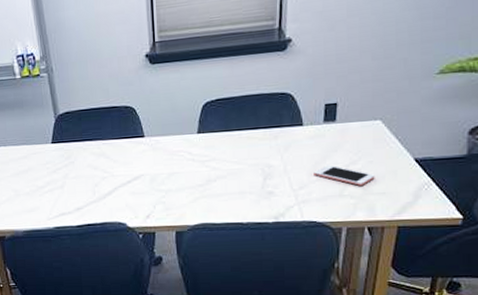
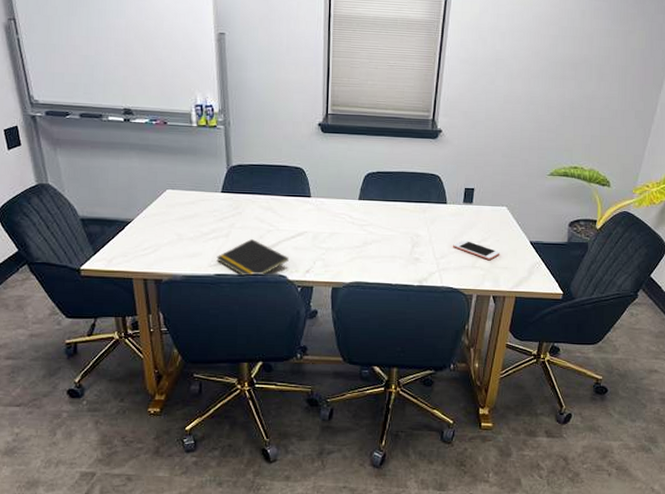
notepad: none [54,187,127,227] -> present [216,238,289,277]

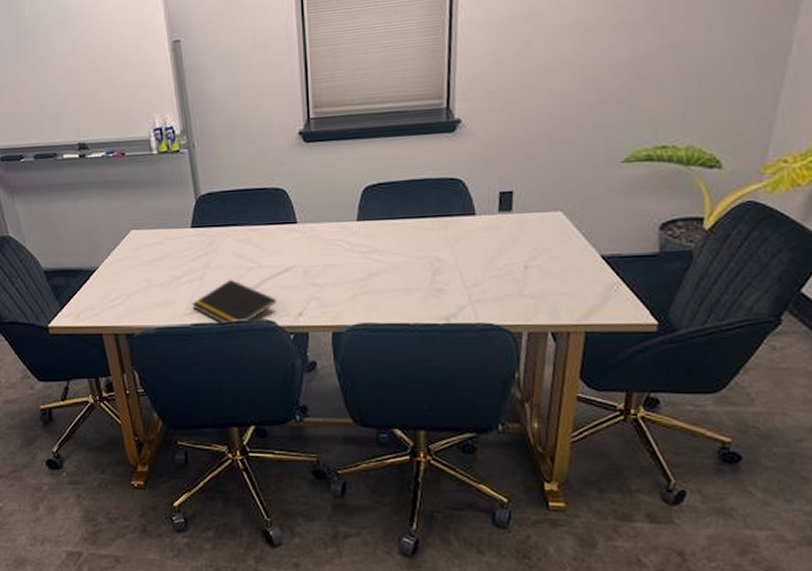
cell phone: present [453,239,500,260] -> none [489,260,558,284]

